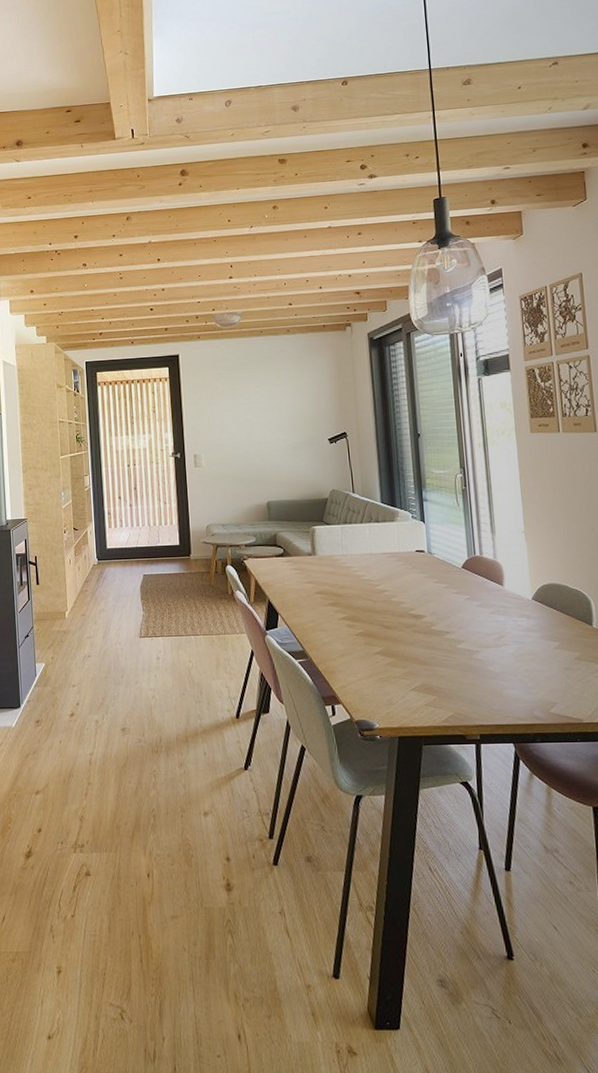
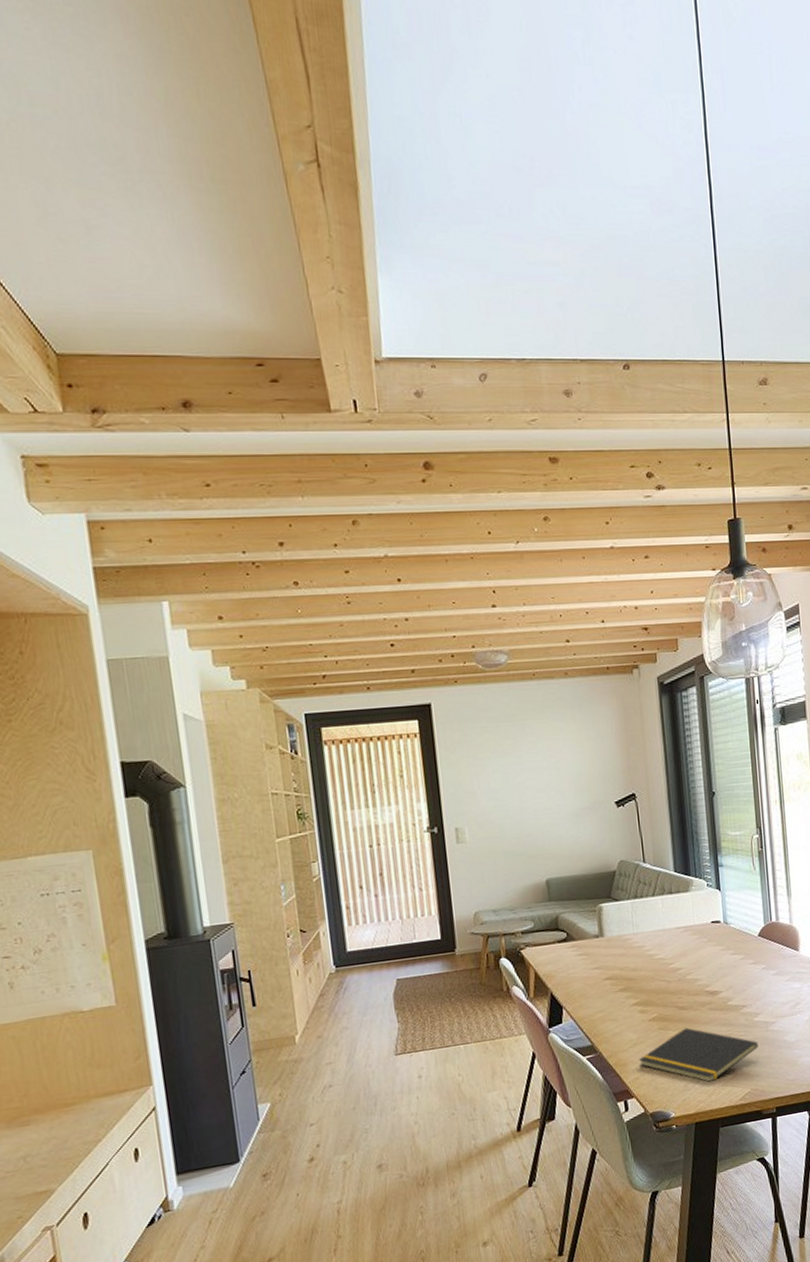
notepad: none [346,646,462,701] -> present [639,1027,759,1083]

